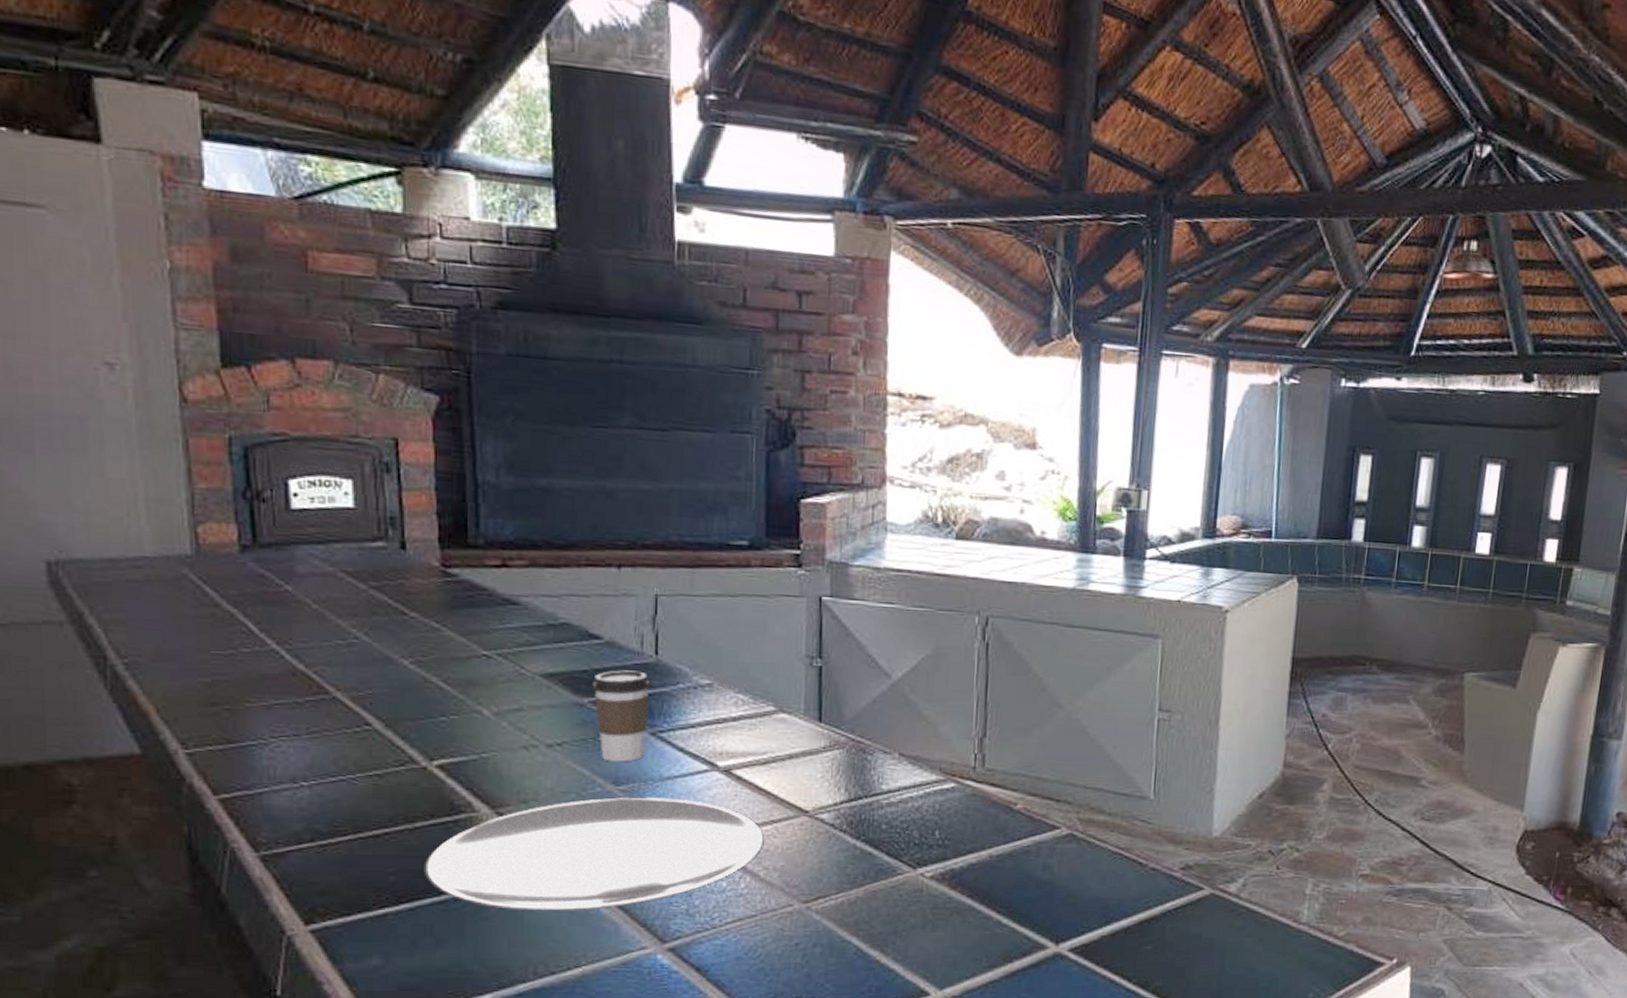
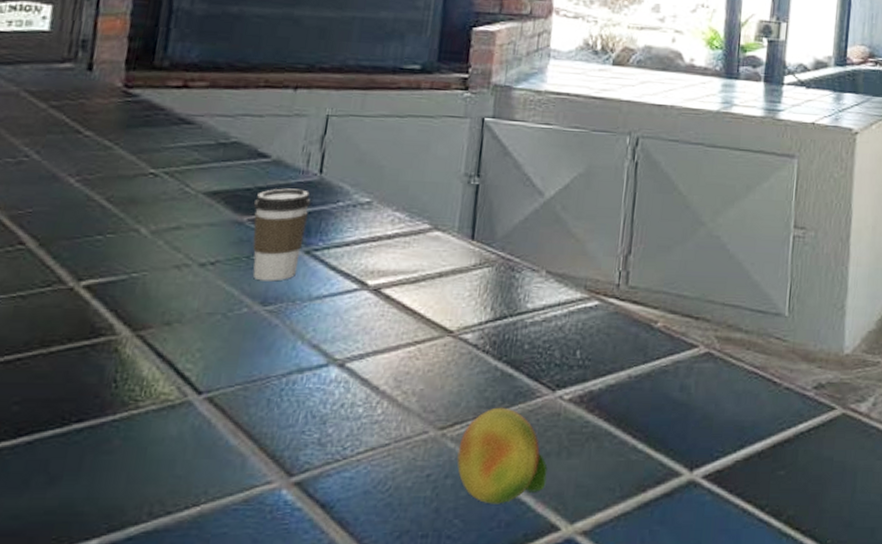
serving platter: present [424,797,765,911] -> none [50,317,407,442]
fruit: none [823,883,914,971] -> present [457,407,548,504]

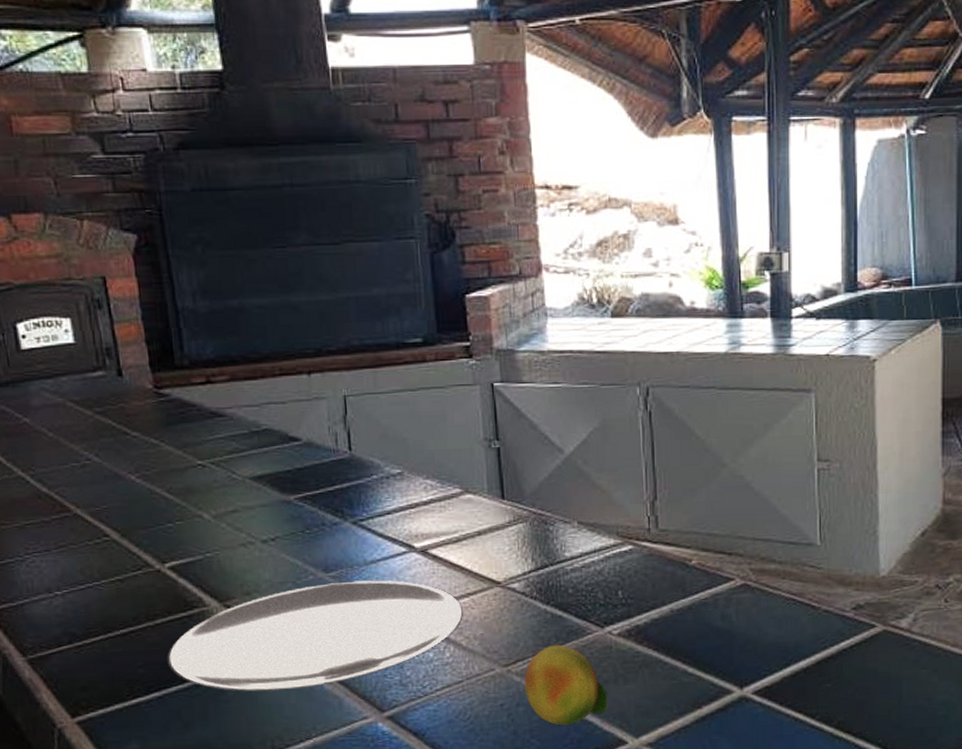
serving platter: none [50,317,407,442] -> present [167,580,464,692]
coffee cup: present [252,188,311,282] -> none [297,467,349,551]

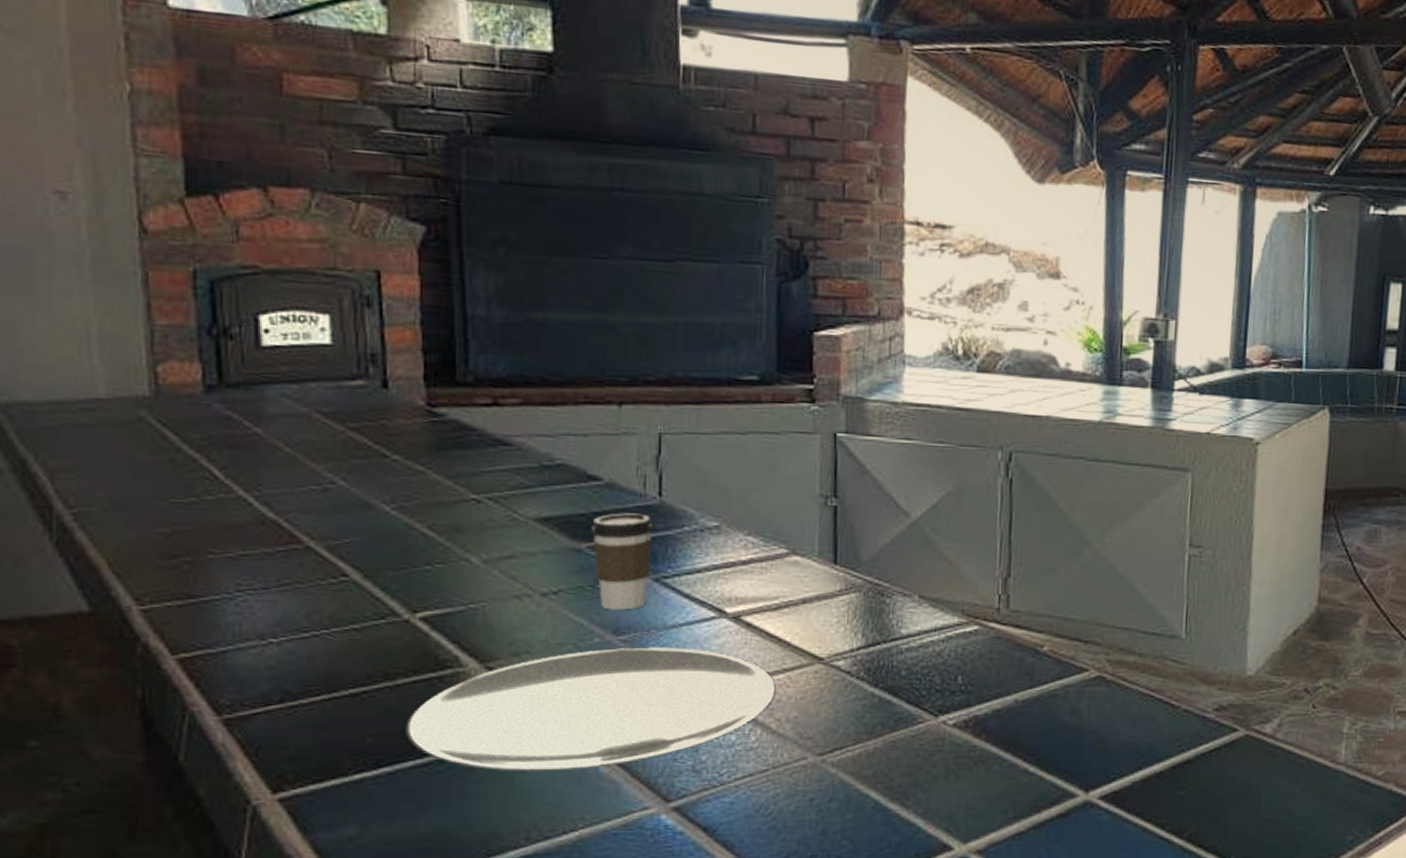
coffee cup: none [297,467,349,551] -> present [591,513,654,611]
fruit: present [524,644,608,726] -> none [840,733,936,826]

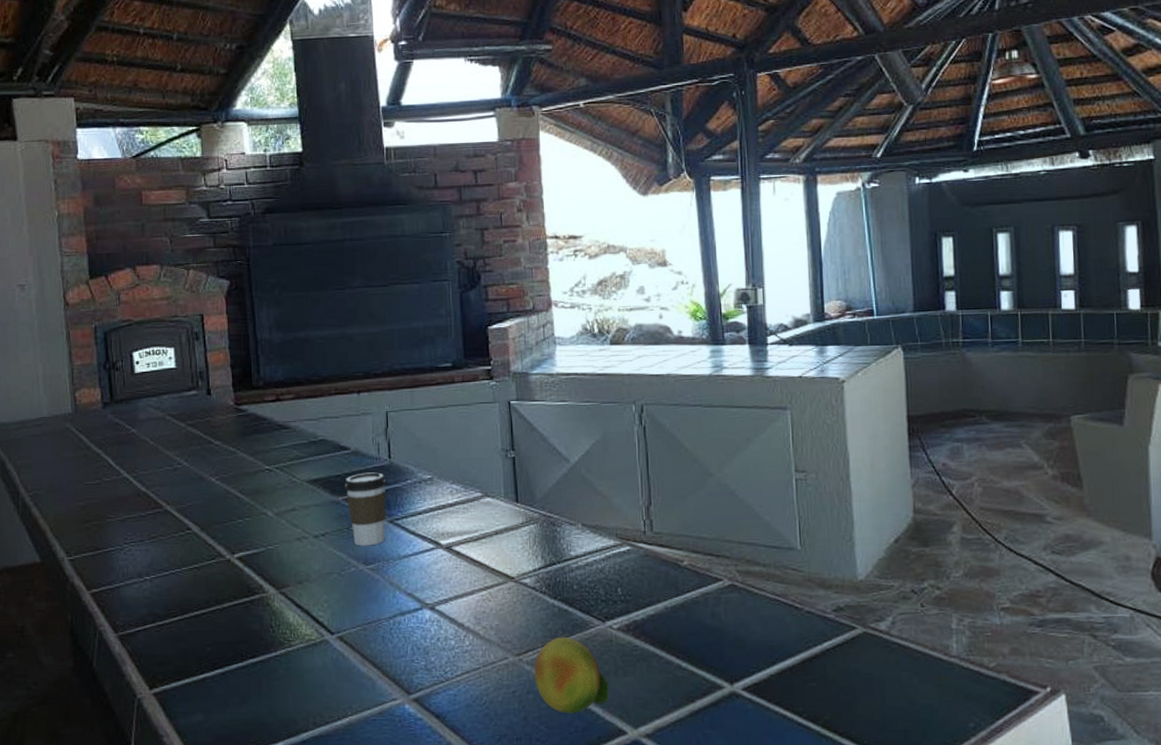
serving platter: present [405,647,777,771] -> none [231,573,482,671]
fruit: none [840,733,936,826] -> present [534,637,609,714]

